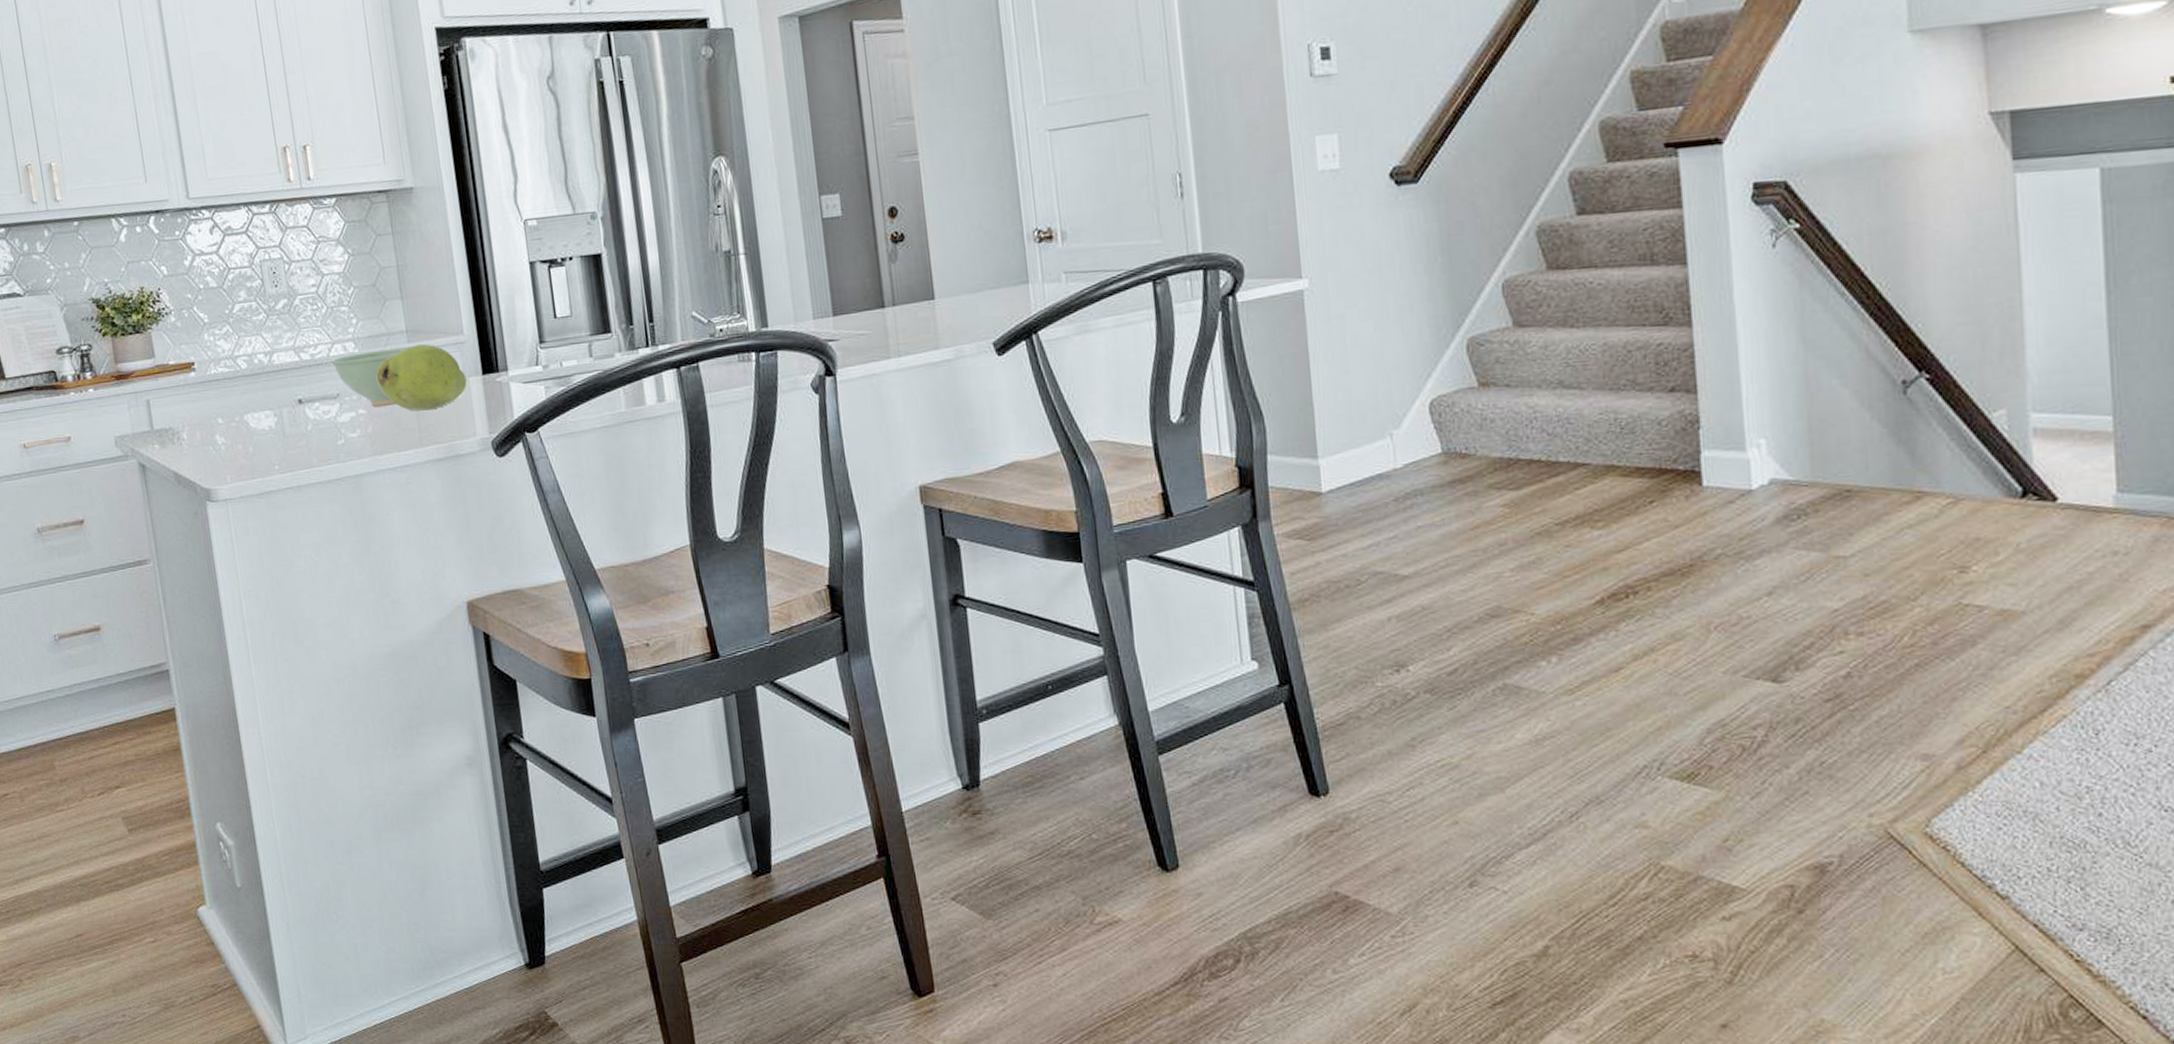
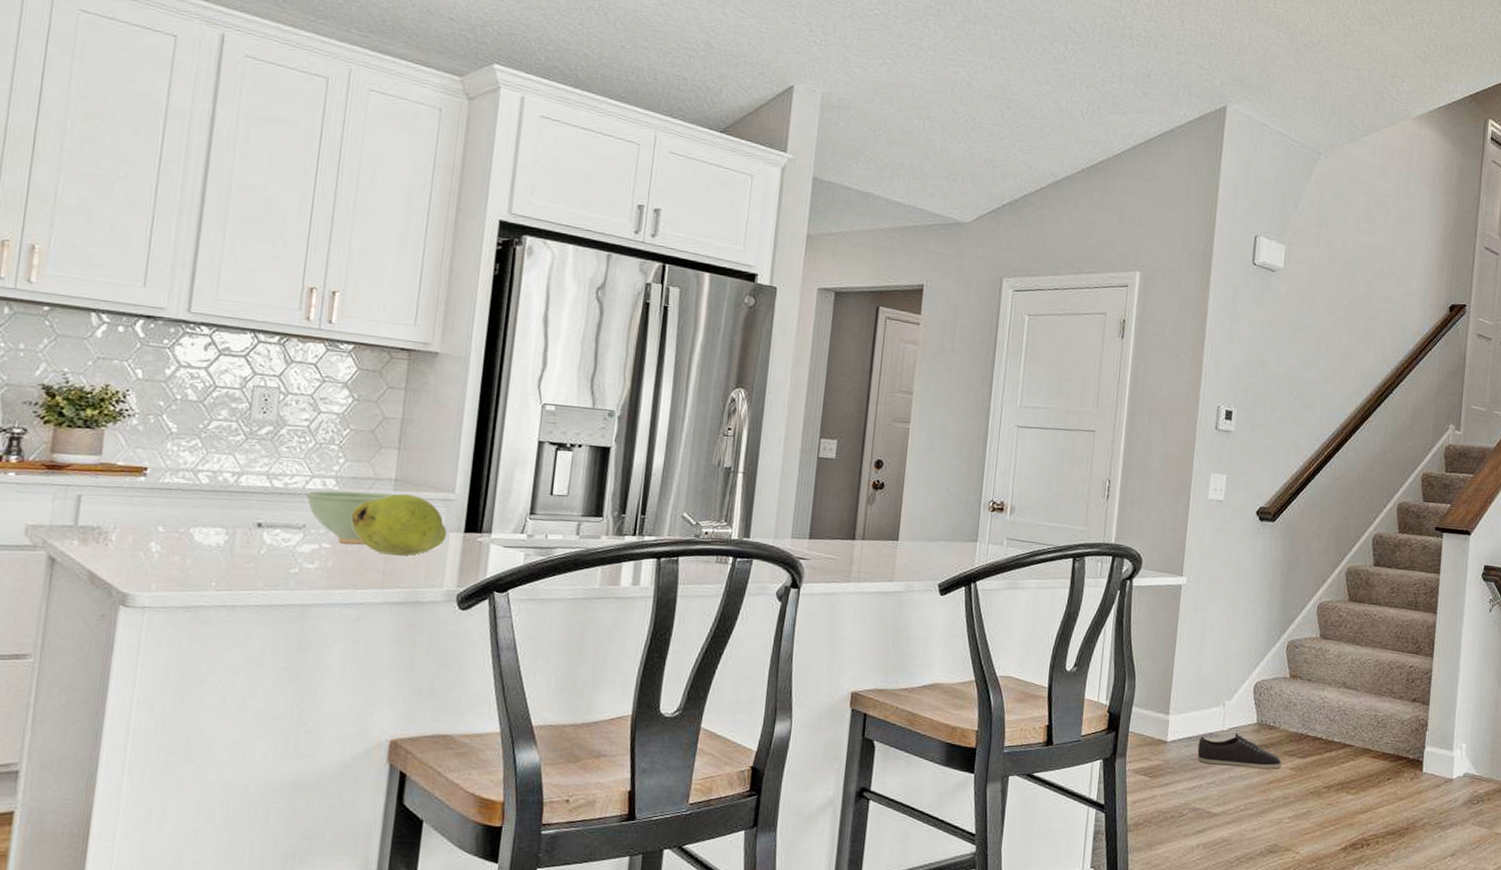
shoe: none [1364,468,1488,515] -> present [1197,732,1282,770]

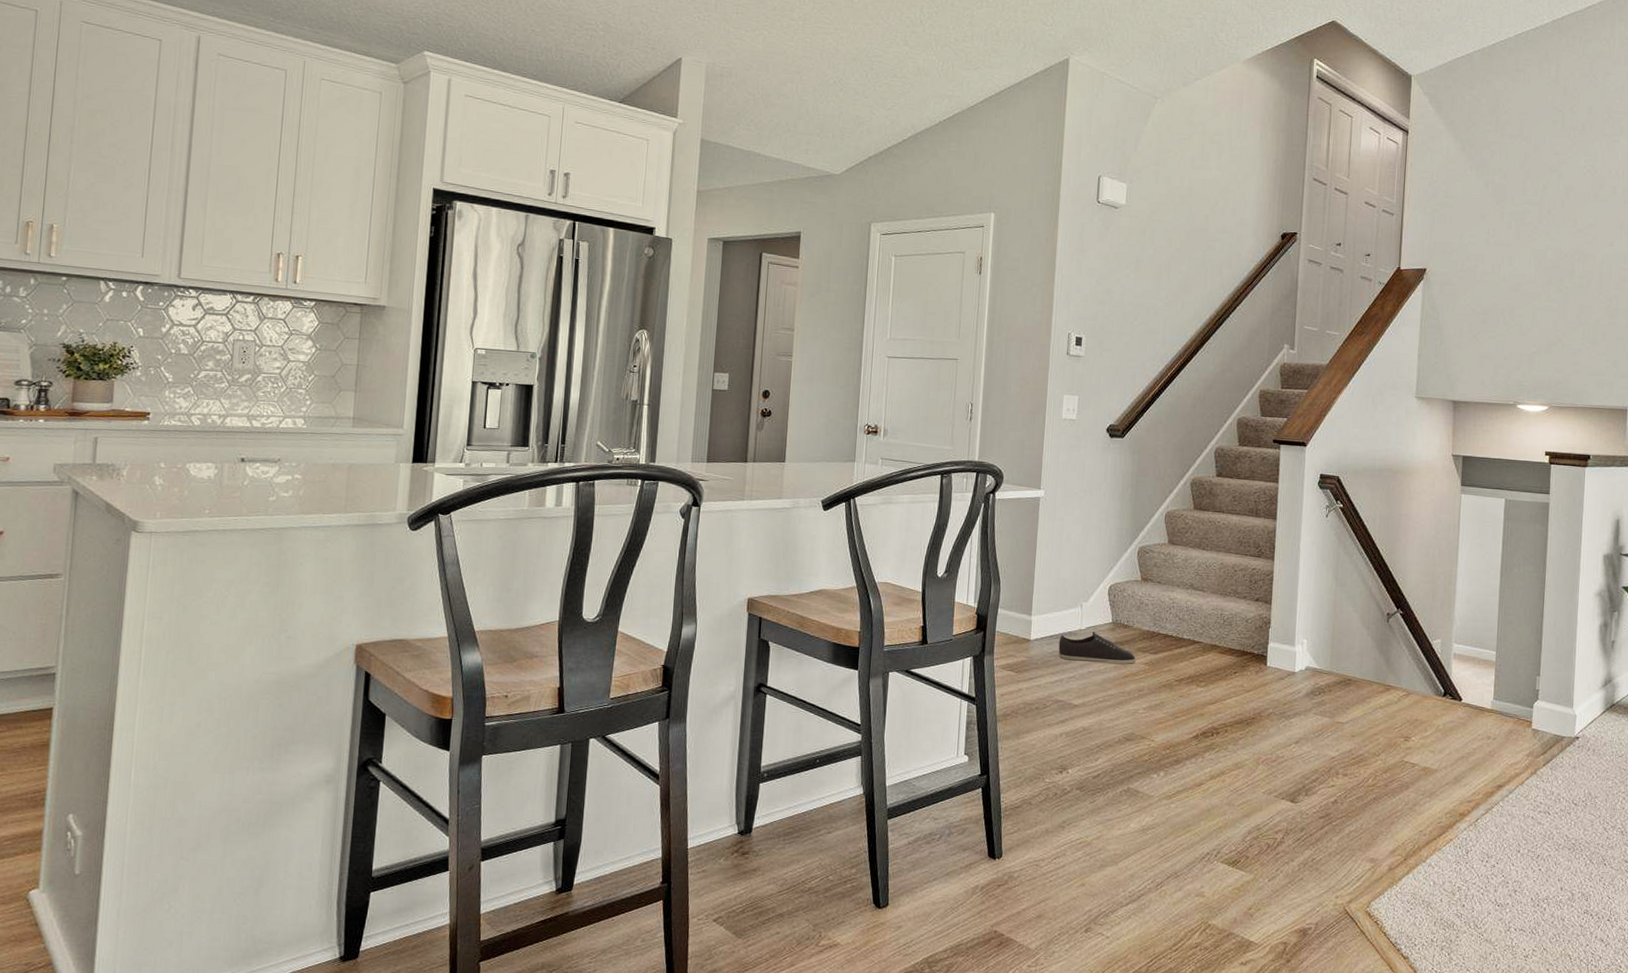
bowl: present [306,491,421,545] -> none [280,429,375,475]
fruit: present [351,493,447,556] -> none [317,430,398,484]

